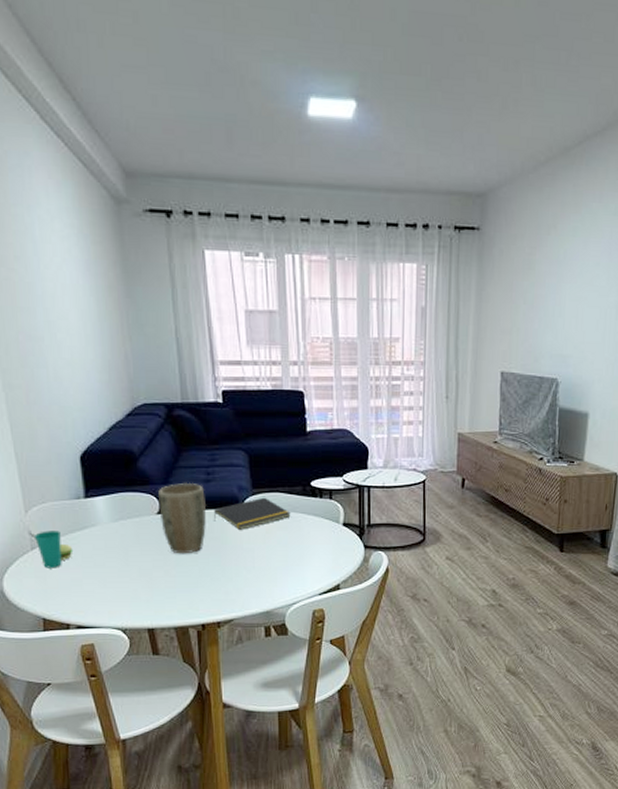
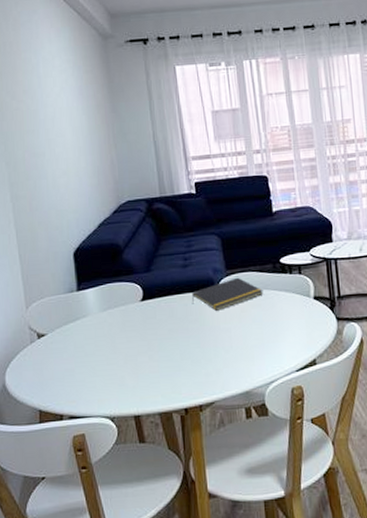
cup: present [35,531,74,569] -> none [34,323,67,361]
plant pot: present [158,482,206,554] -> none [141,269,185,339]

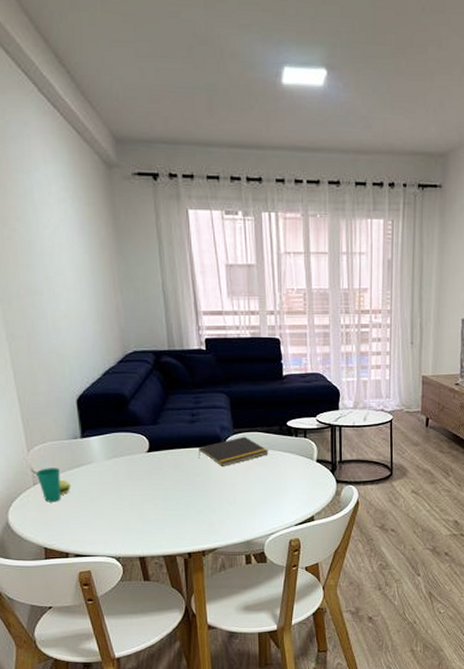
cup: none [34,323,67,361] -> present [36,468,72,502]

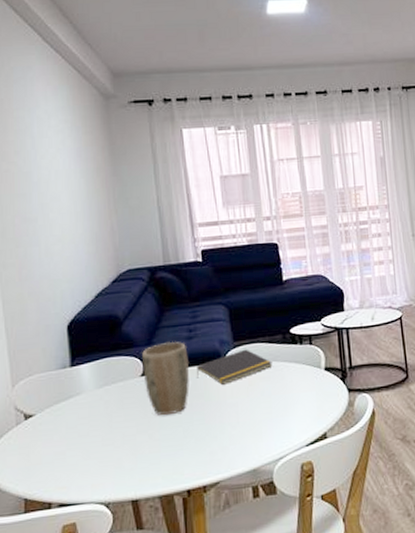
cup: present [36,468,72,502] -> none [20,403,58,444]
plant pot: none [148,423,192,489] -> present [142,341,189,416]

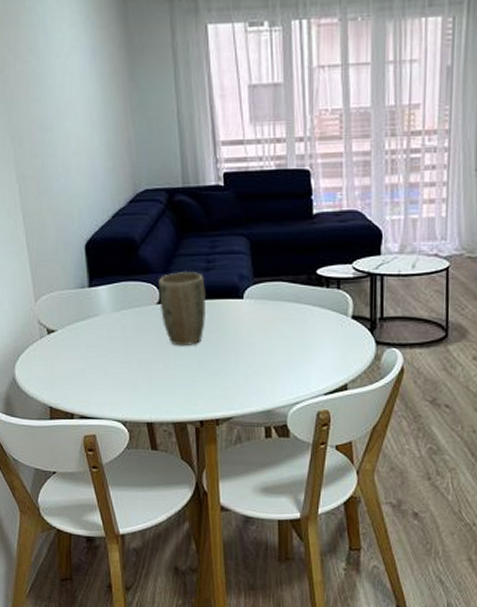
notepad: present [196,349,273,385] -> none [213,286,294,322]

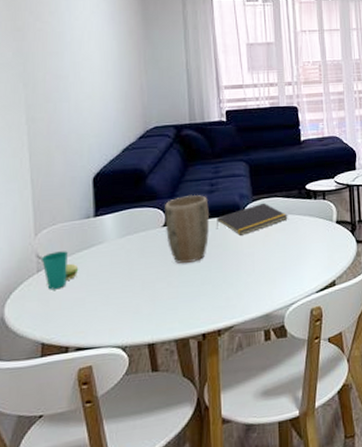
cup: none [43,320,78,358] -> present [42,251,79,290]
notepad: none [213,286,294,322] -> present [216,202,288,235]

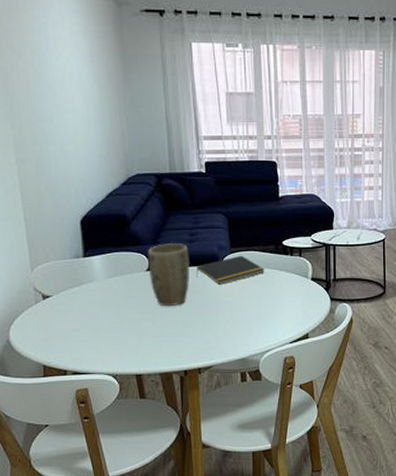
cup: present [42,251,79,290] -> none [39,286,72,320]

